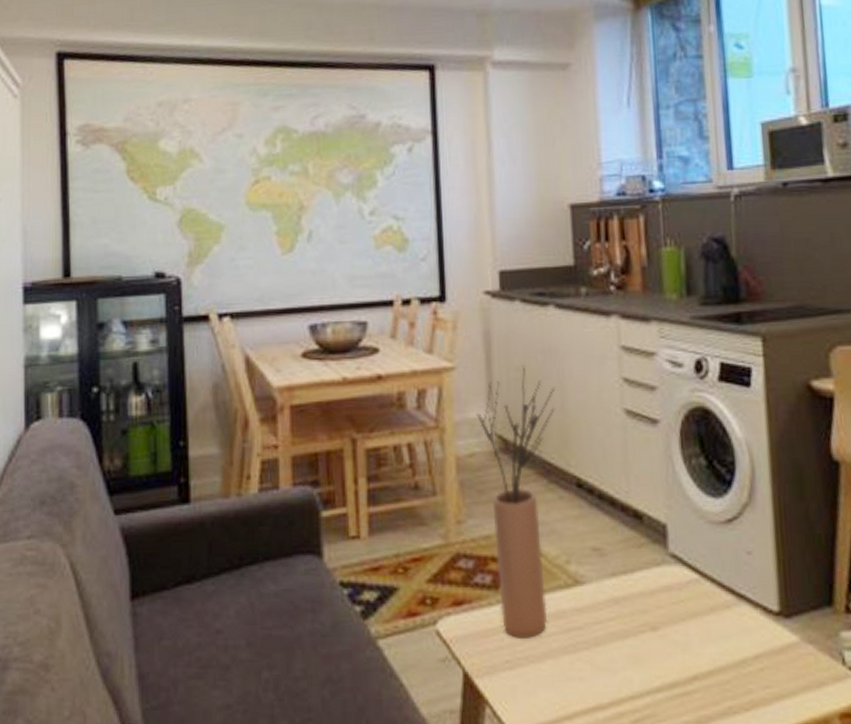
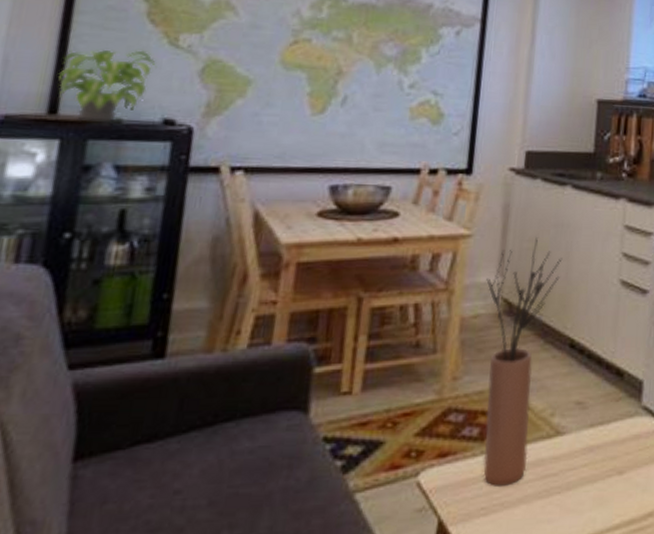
plant: none [66,208,142,282] -> present [58,50,157,123]

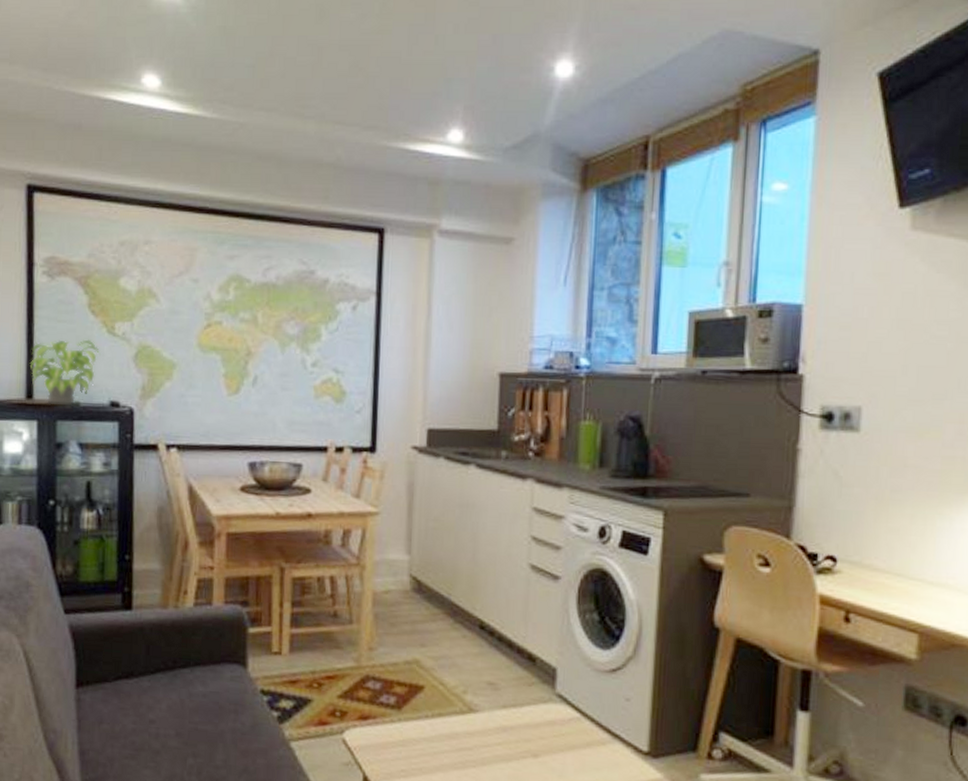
vase: present [483,237,563,486] -> none [395,517,469,753]

